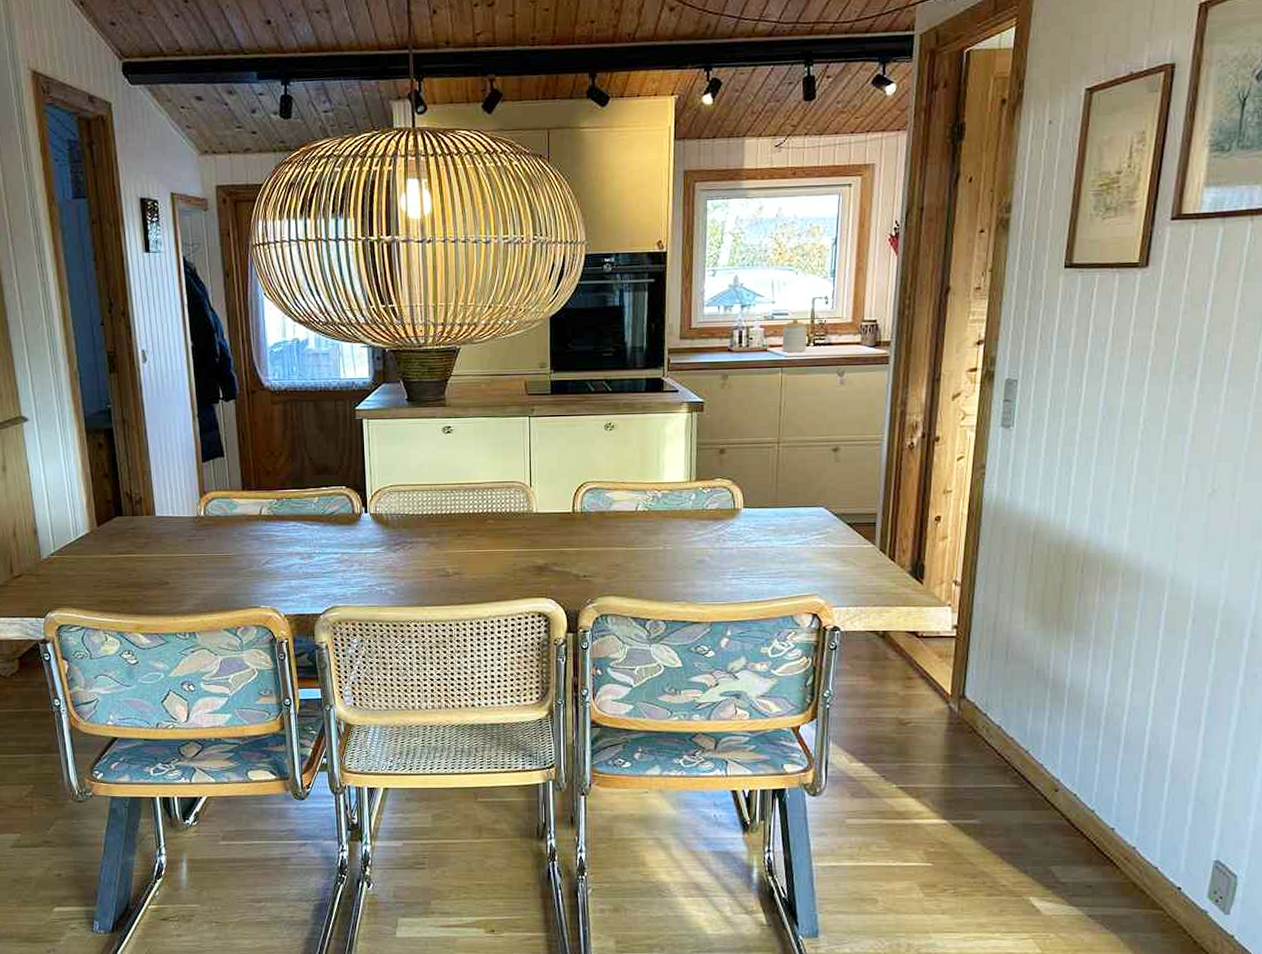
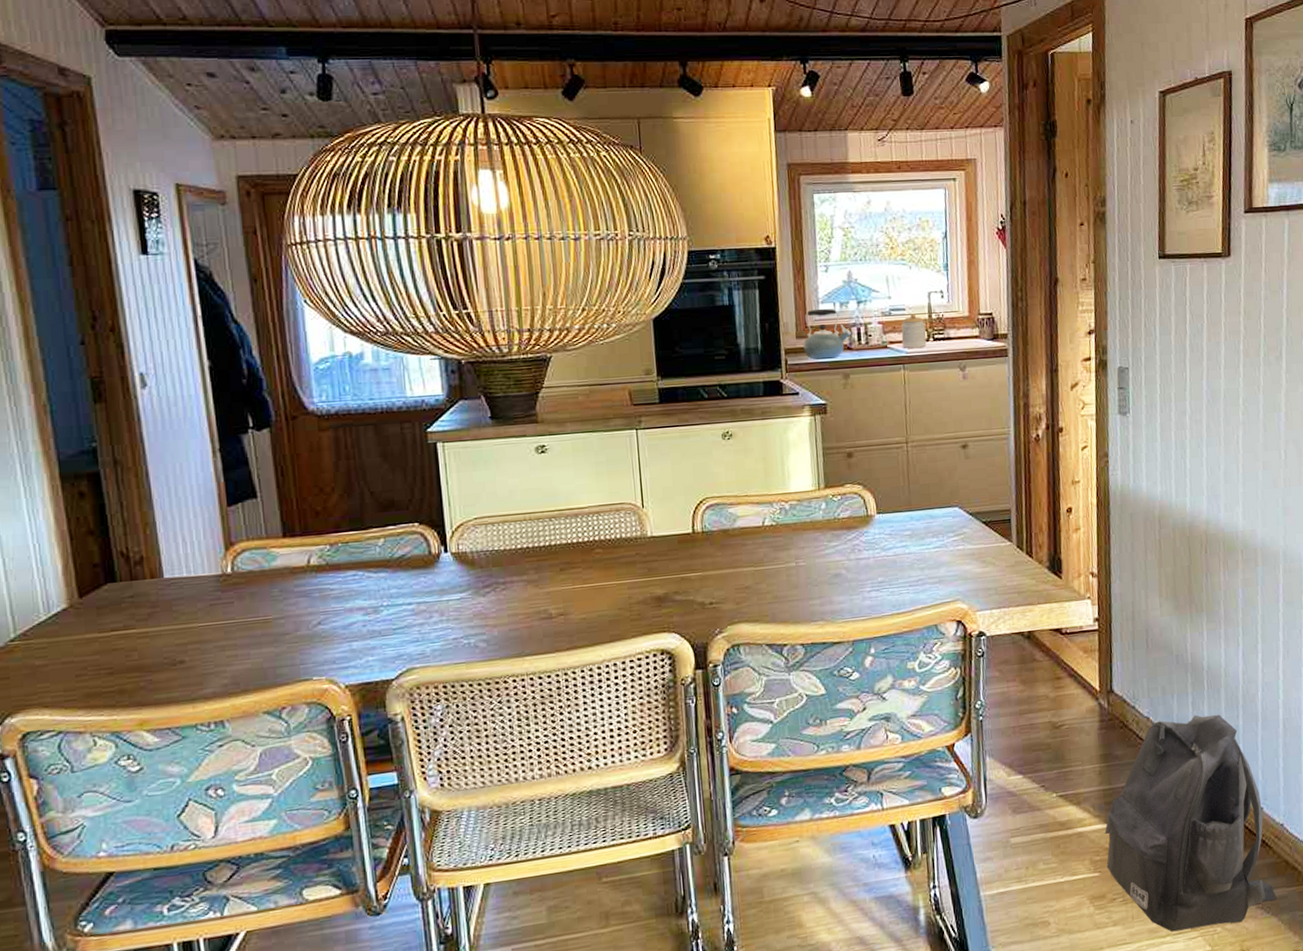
kettle: none [686,311,733,360] -> present [803,308,851,359]
backpack: none [940,730,1120,933] -> present [1104,714,1278,932]

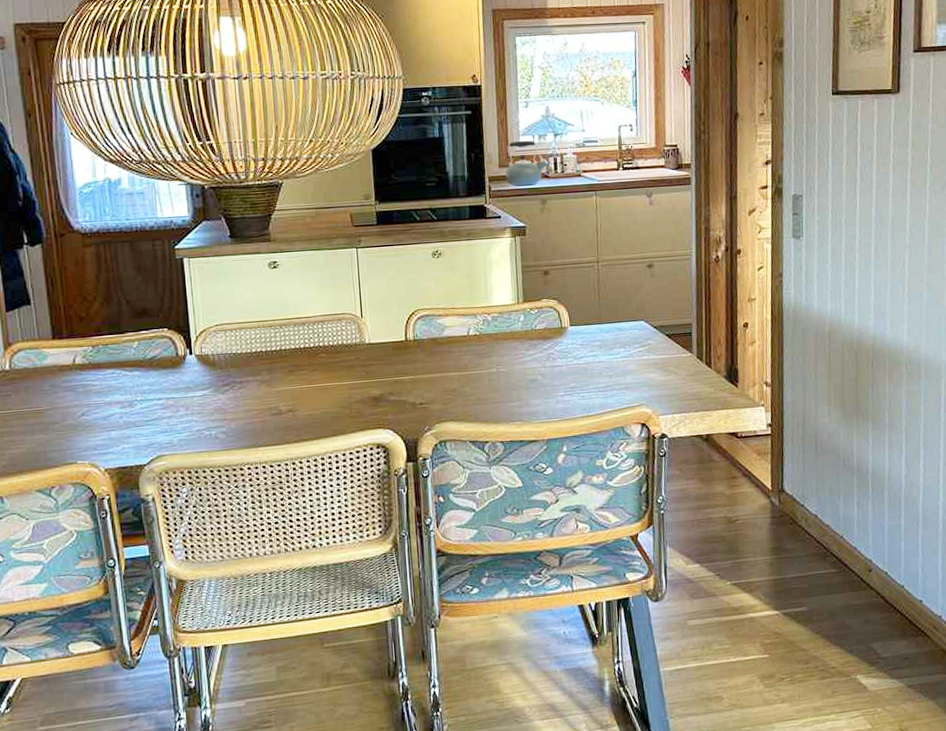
jar: present [901,314,926,349] -> none [594,145,617,177]
backpack: present [1104,714,1278,932] -> none [774,514,935,711]

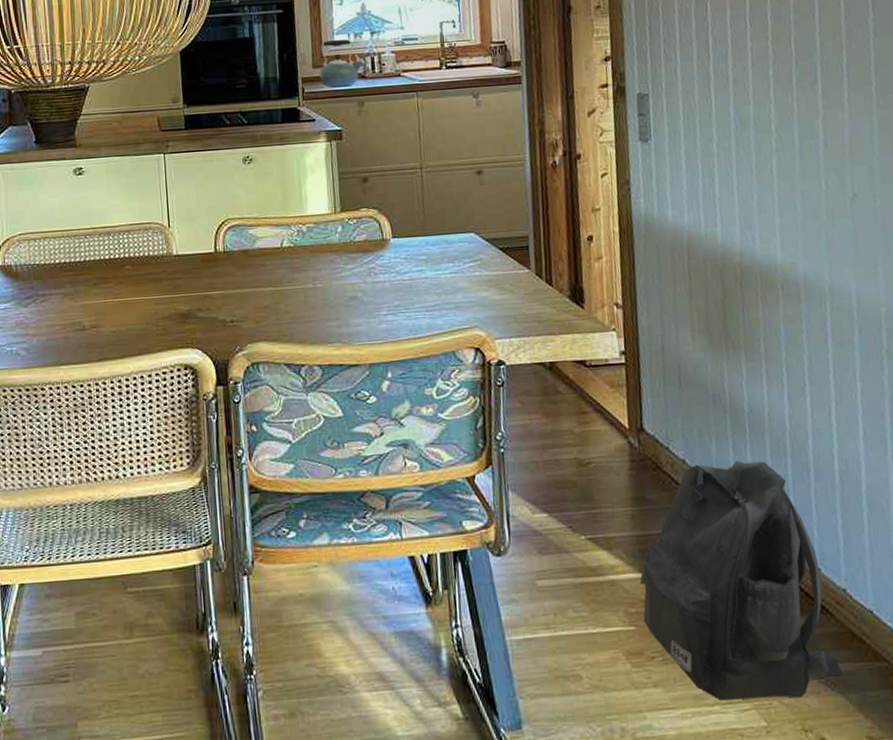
backpack: none [774,514,935,711] -> present [639,460,844,701]

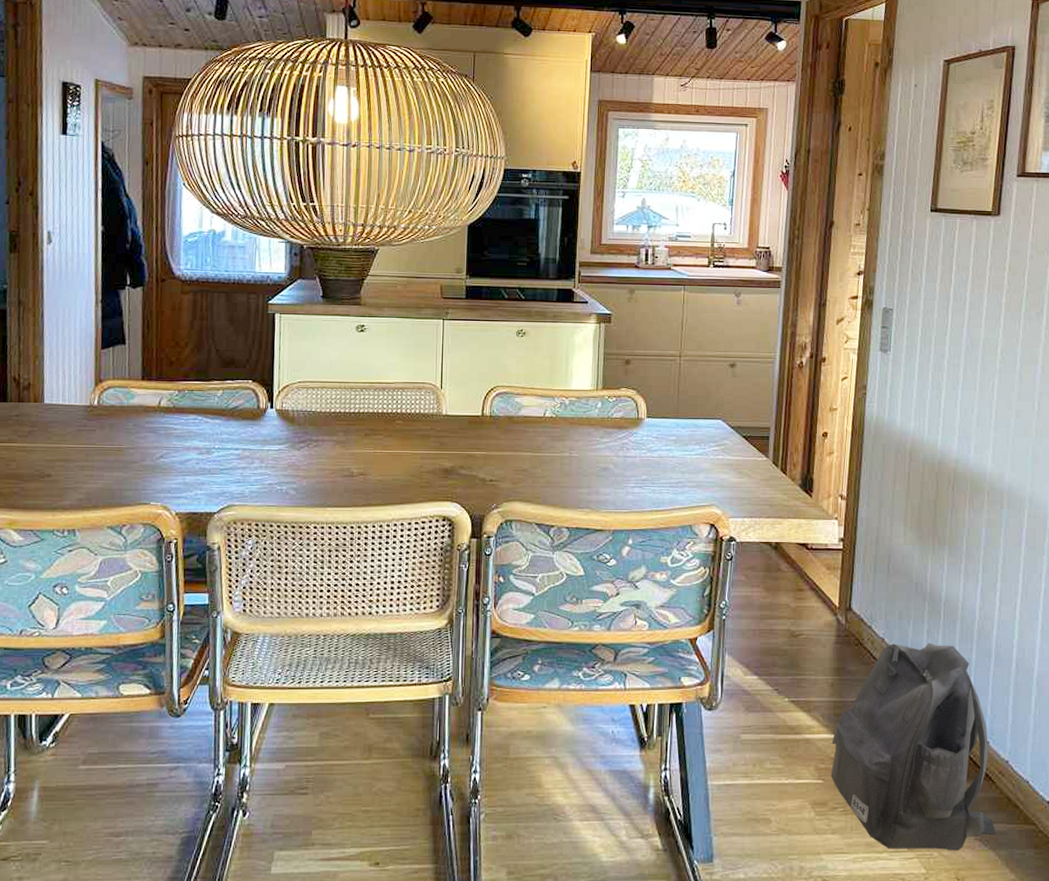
kettle: present [319,39,365,88] -> none [596,229,640,274]

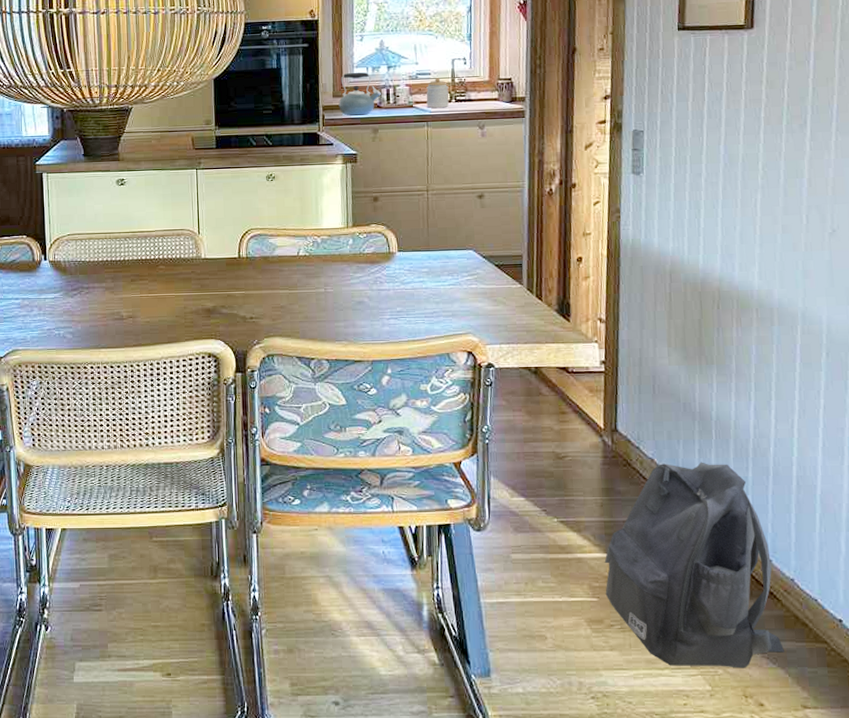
kettle: none [596,229,640,274] -> present [338,72,381,116]
jar: none [684,241,708,273] -> present [426,78,449,109]

